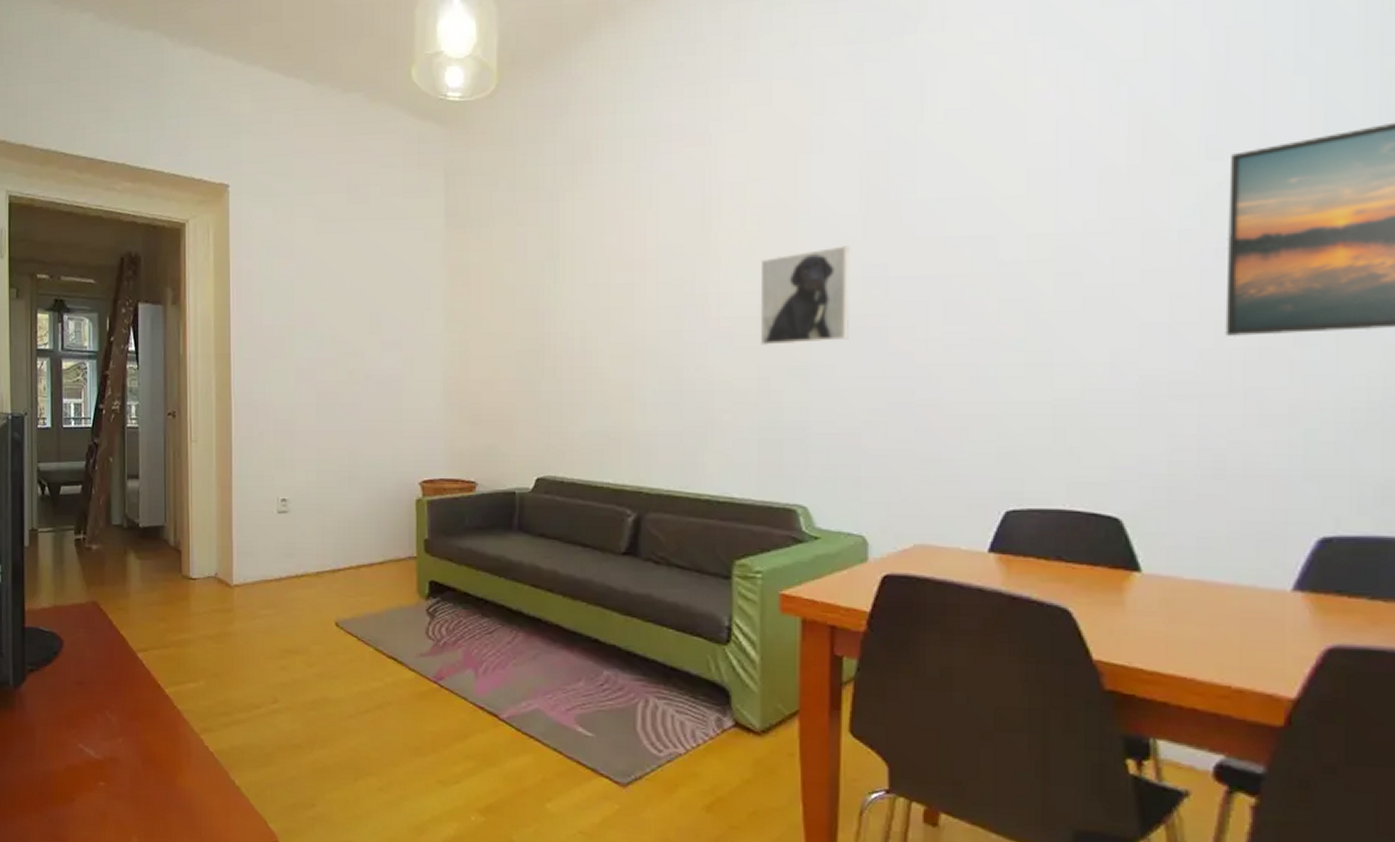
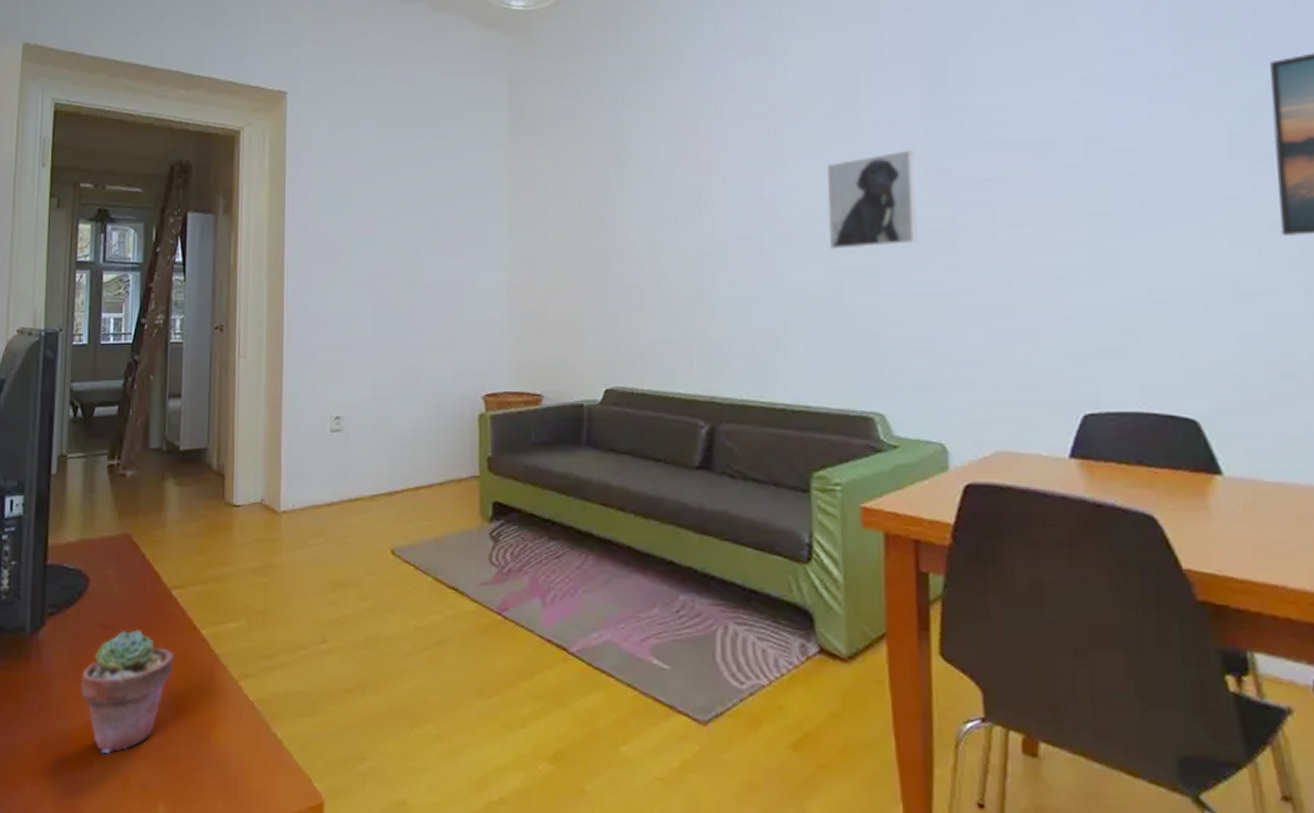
potted succulent: none [60,687,141,793] -> present [81,630,174,755]

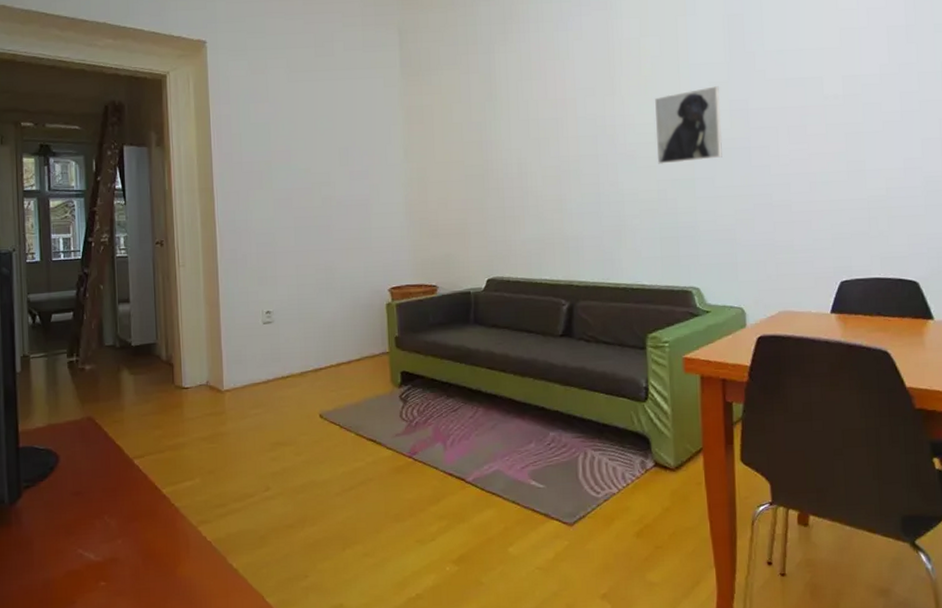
potted succulent: present [81,630,174,755] -> none [59,494,140,595]

